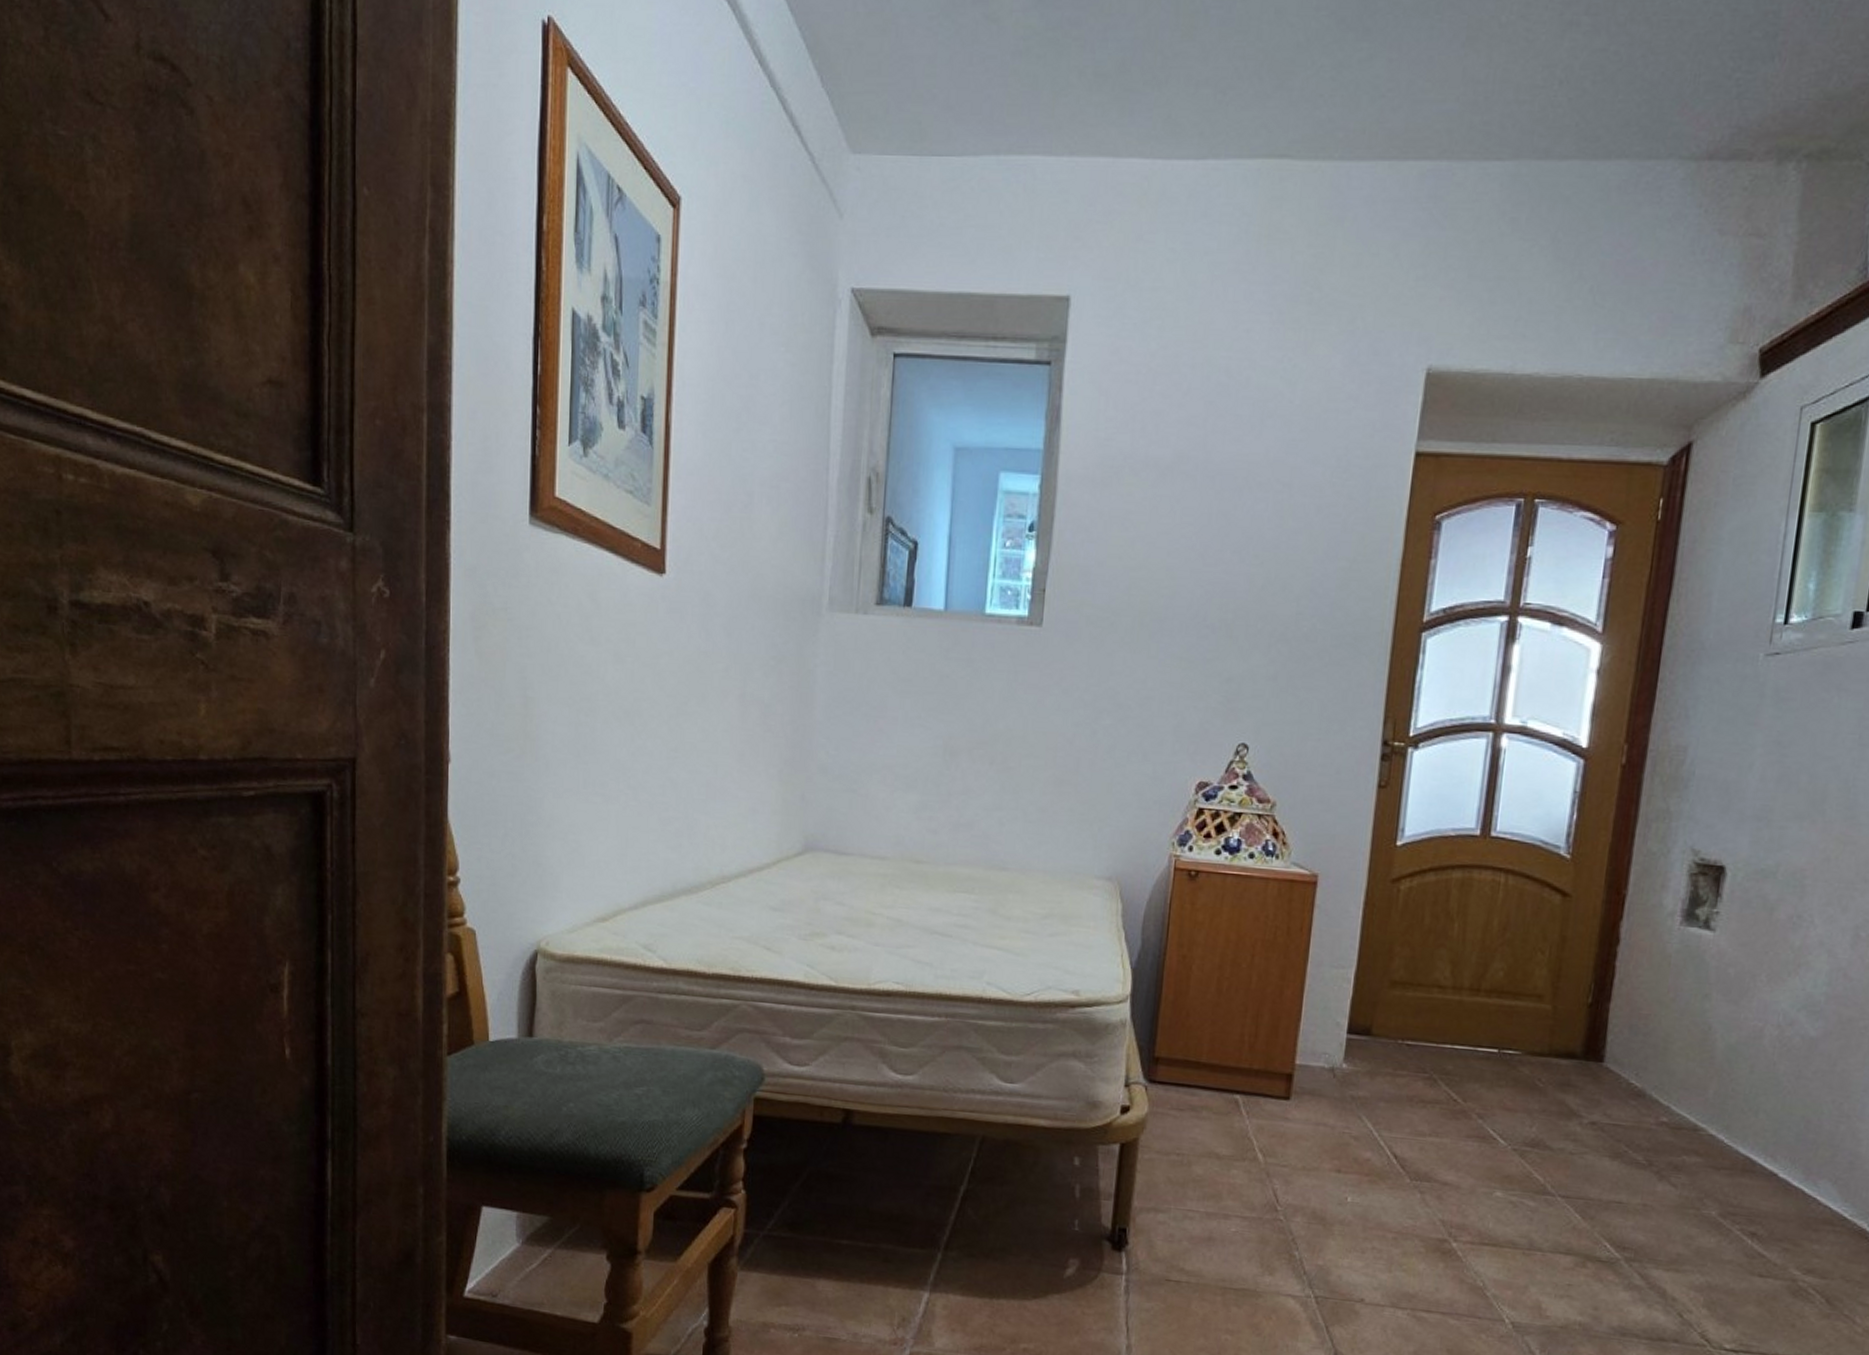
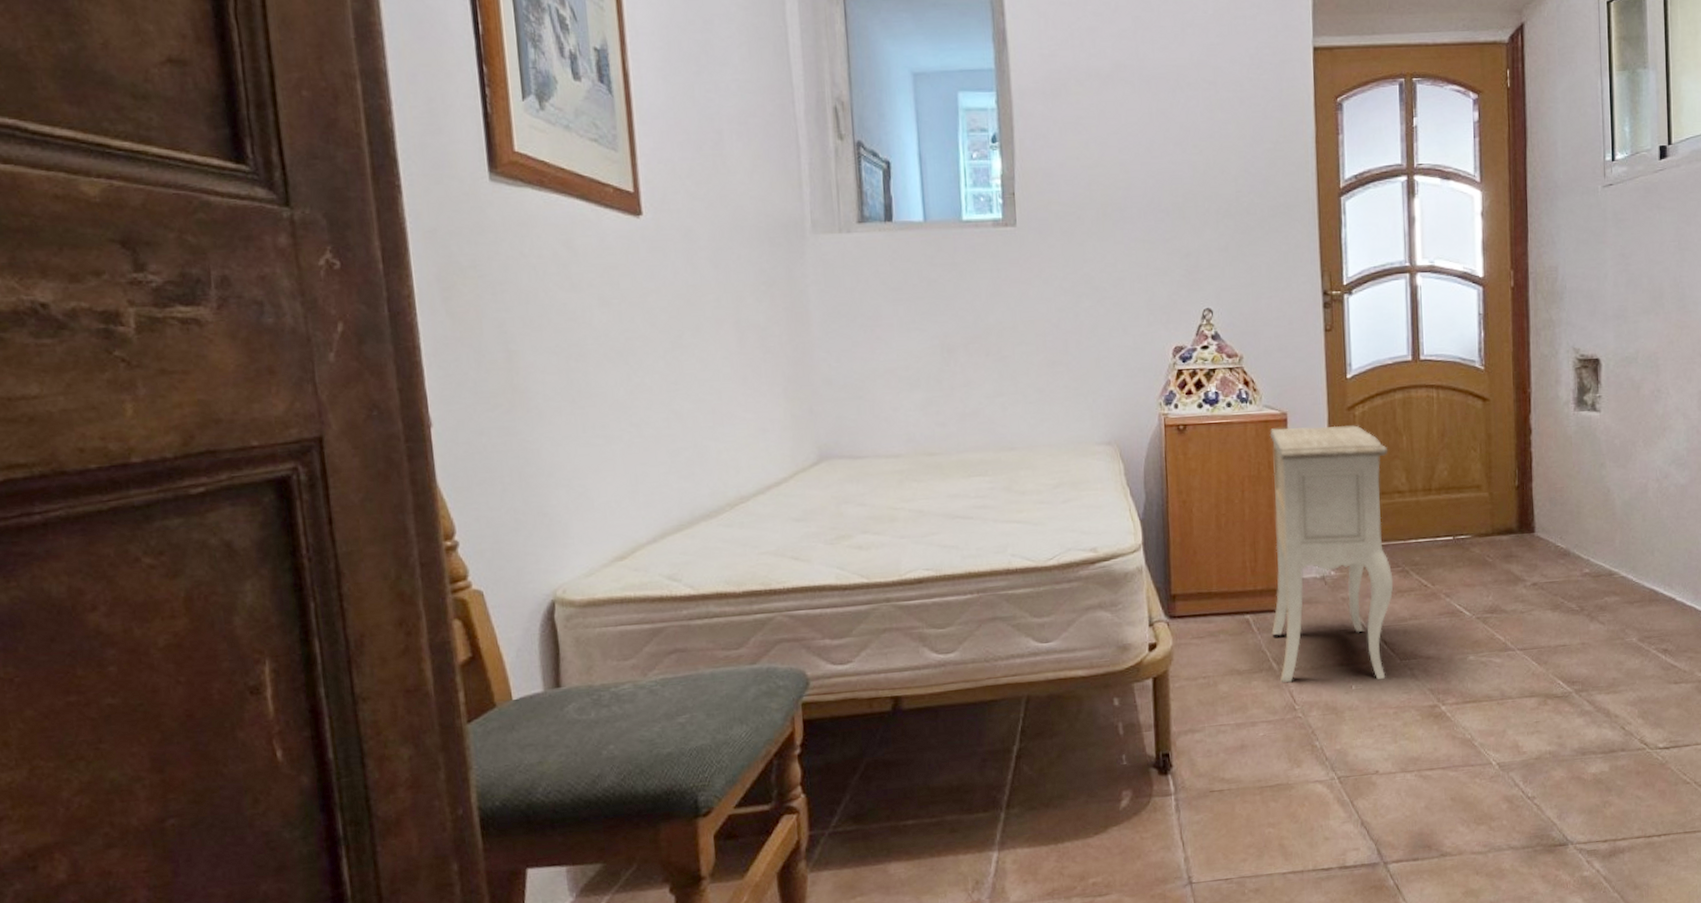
nightstand: none [1262,890,1434,1197] -> present [1269,425,1394,683]

